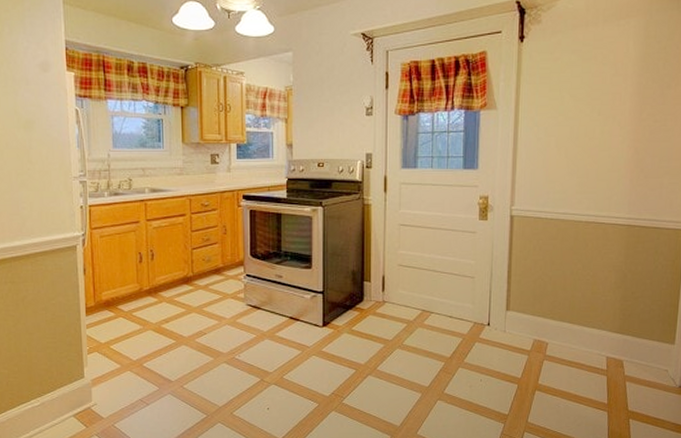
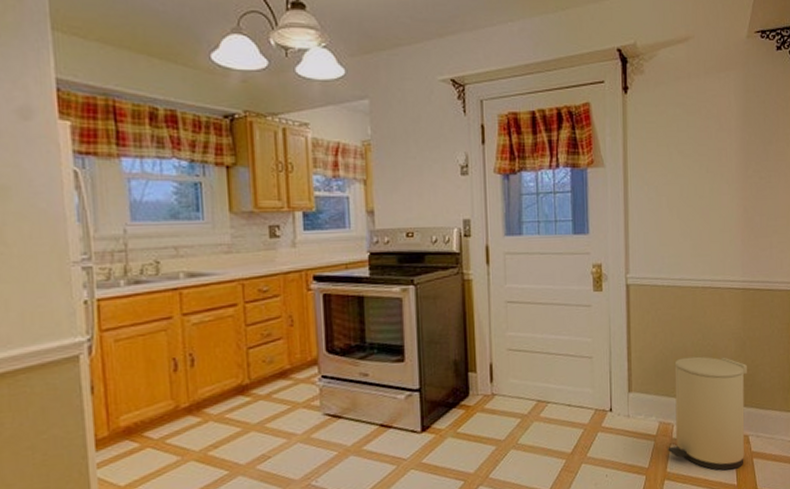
pedal bin: none [541,284,626,389] -> present [668,356,747,471]

